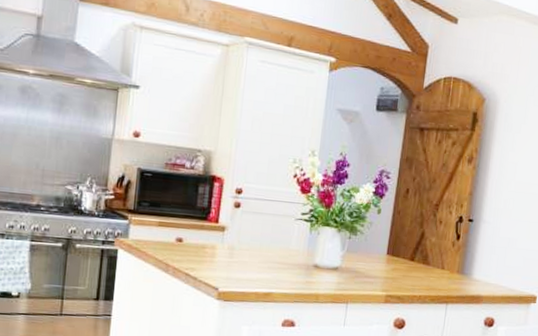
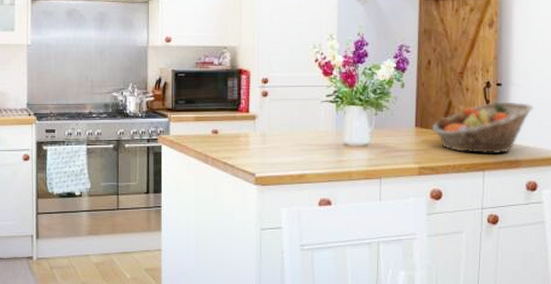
fruit basket: none [402,237,500,288] -> present [431,101,533,153]

